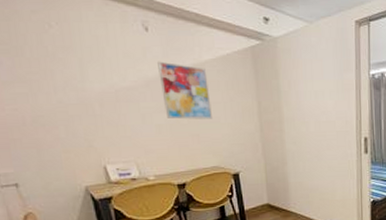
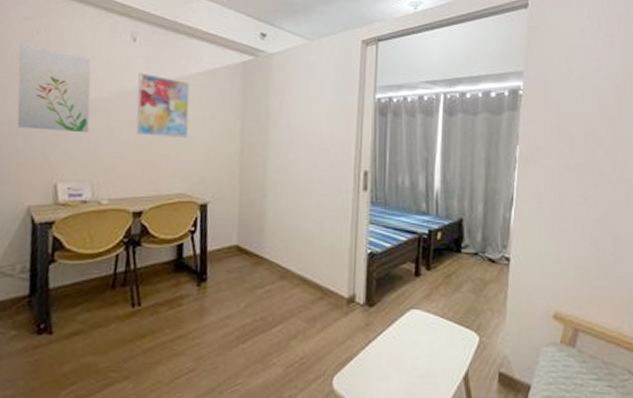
wall art: none [34,38,124,120] -> present [17,44,91,132]

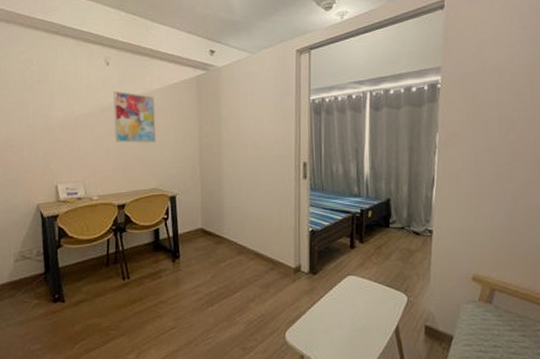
wall art: present [17,44,91,132] -> none [18,74,79,143]

